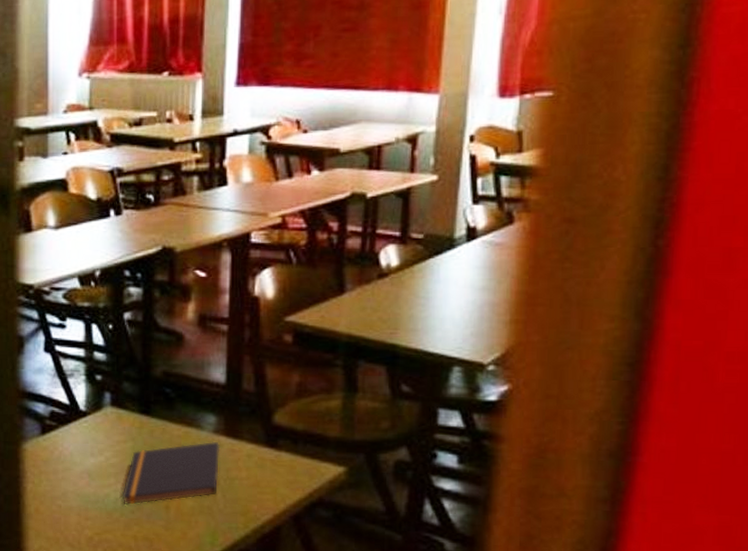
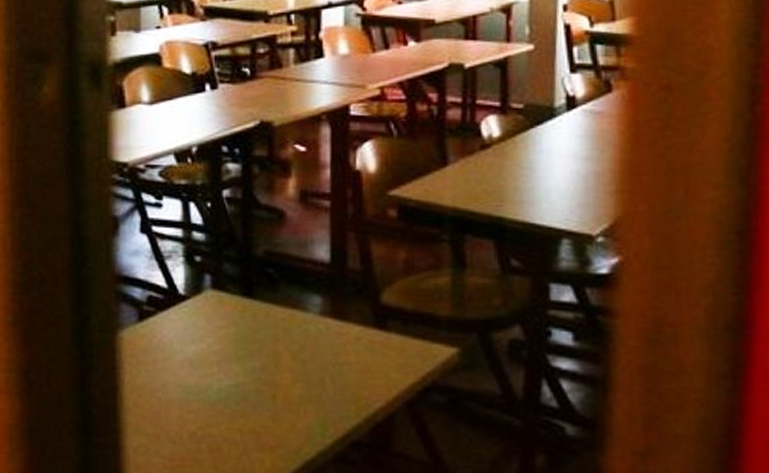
notepad: present [122,441,221,506] -> none [225,324,328,396]

